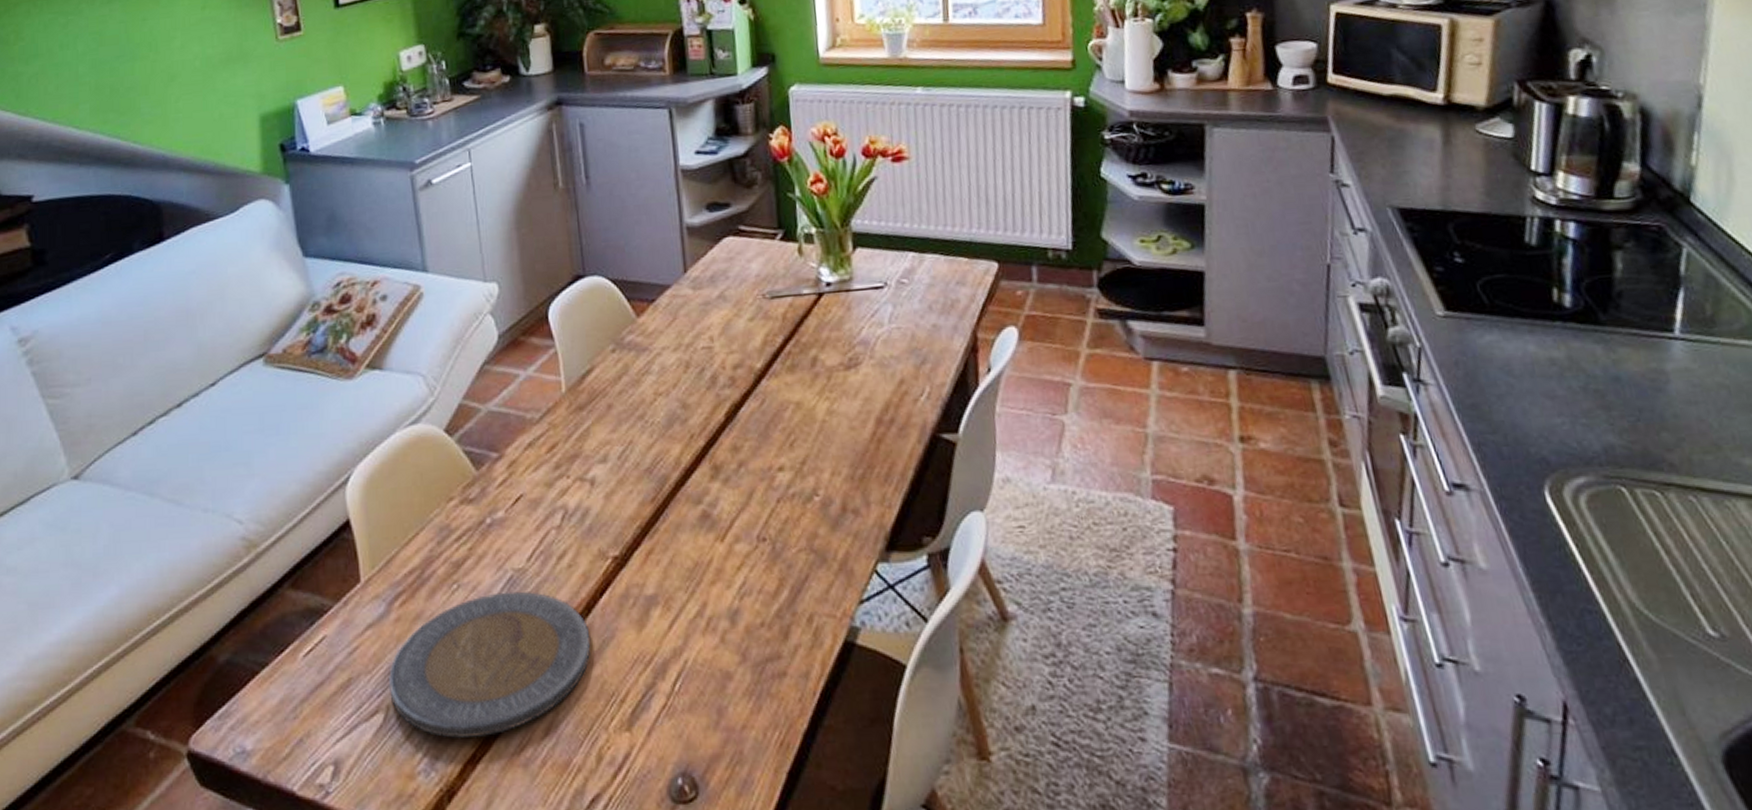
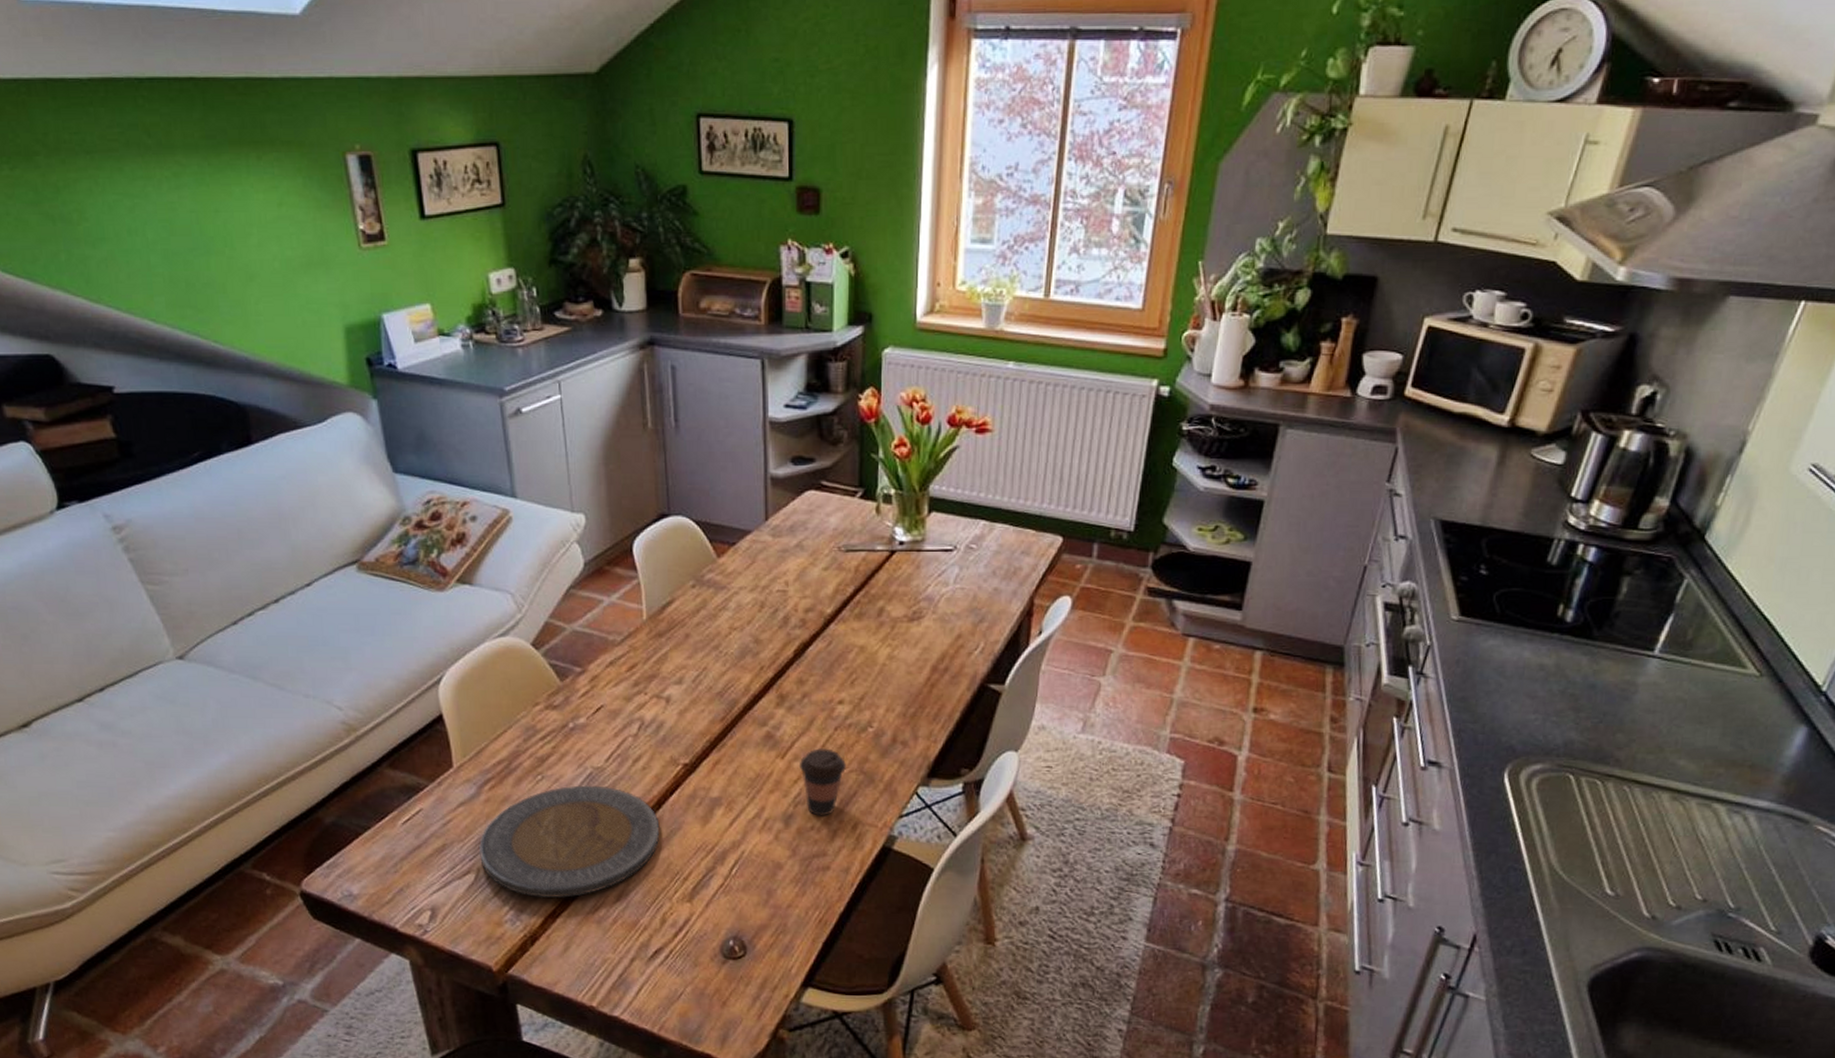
coffee cup: none [741,525,794,609] -> present [799,748,846,816]

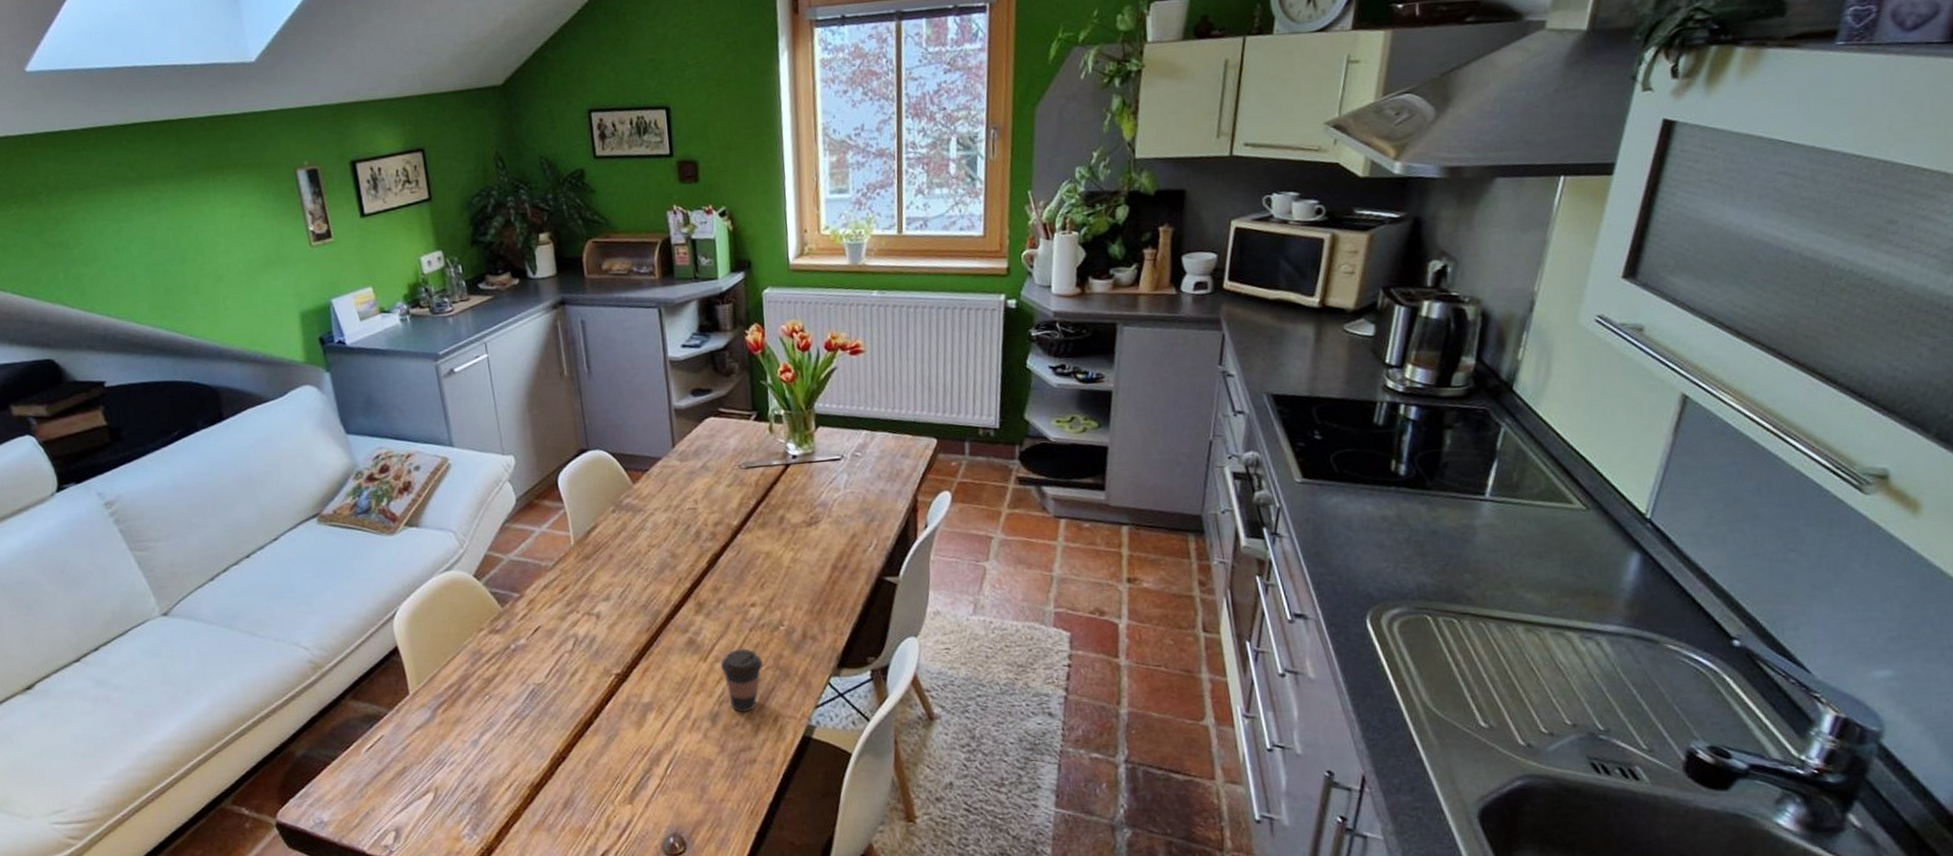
plate: present [478,785,660,899] -> none [436,700,599,811]

